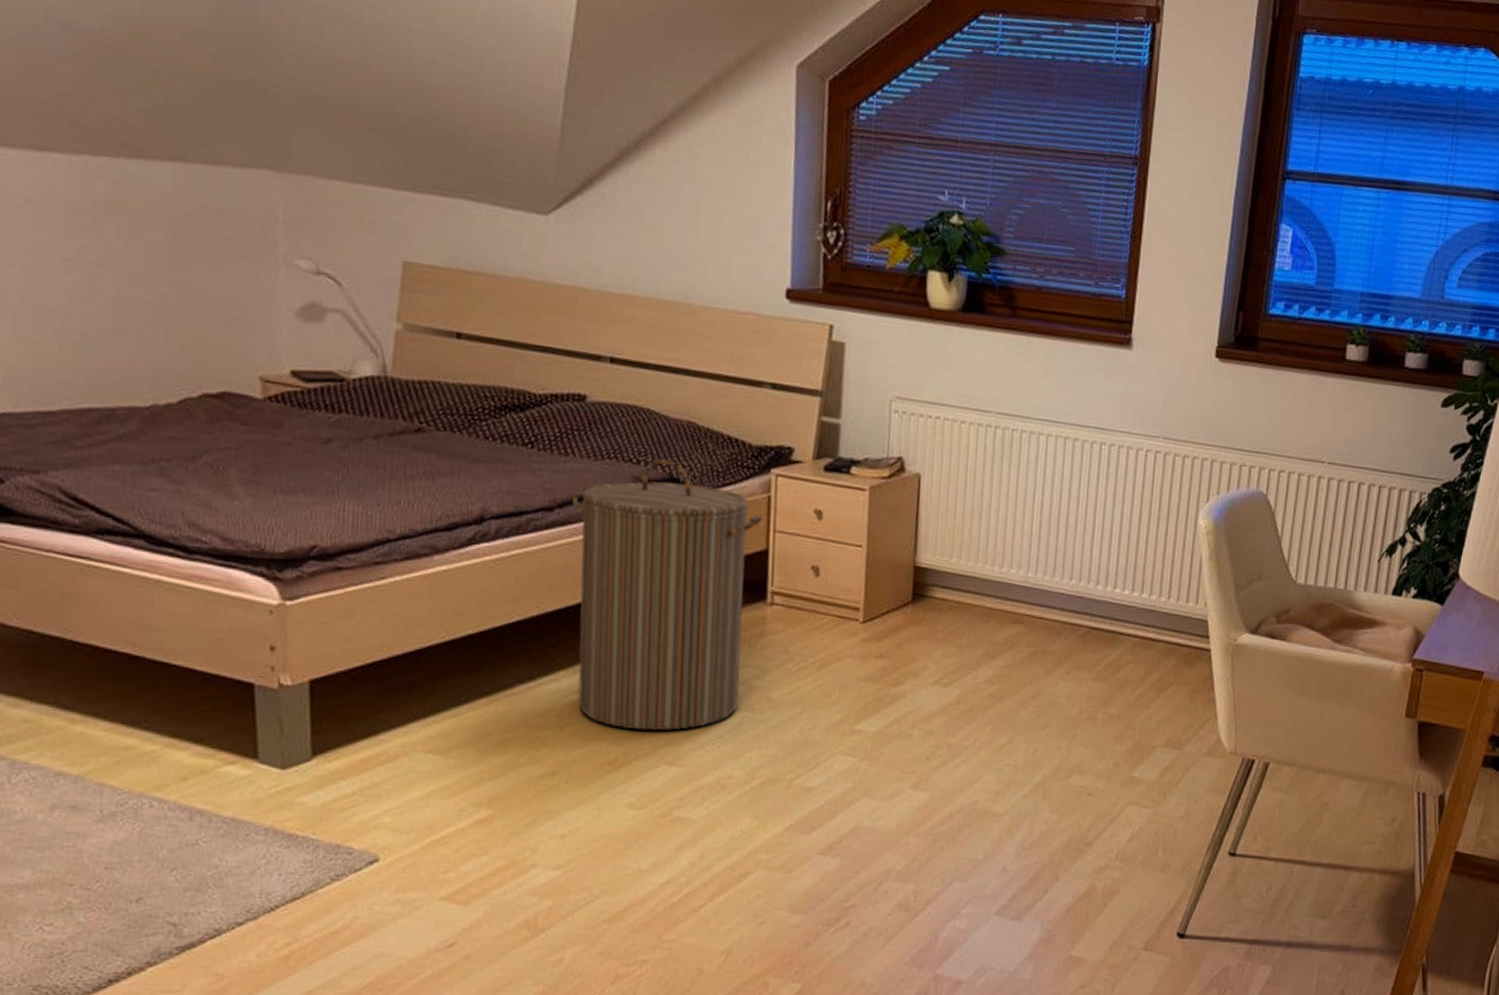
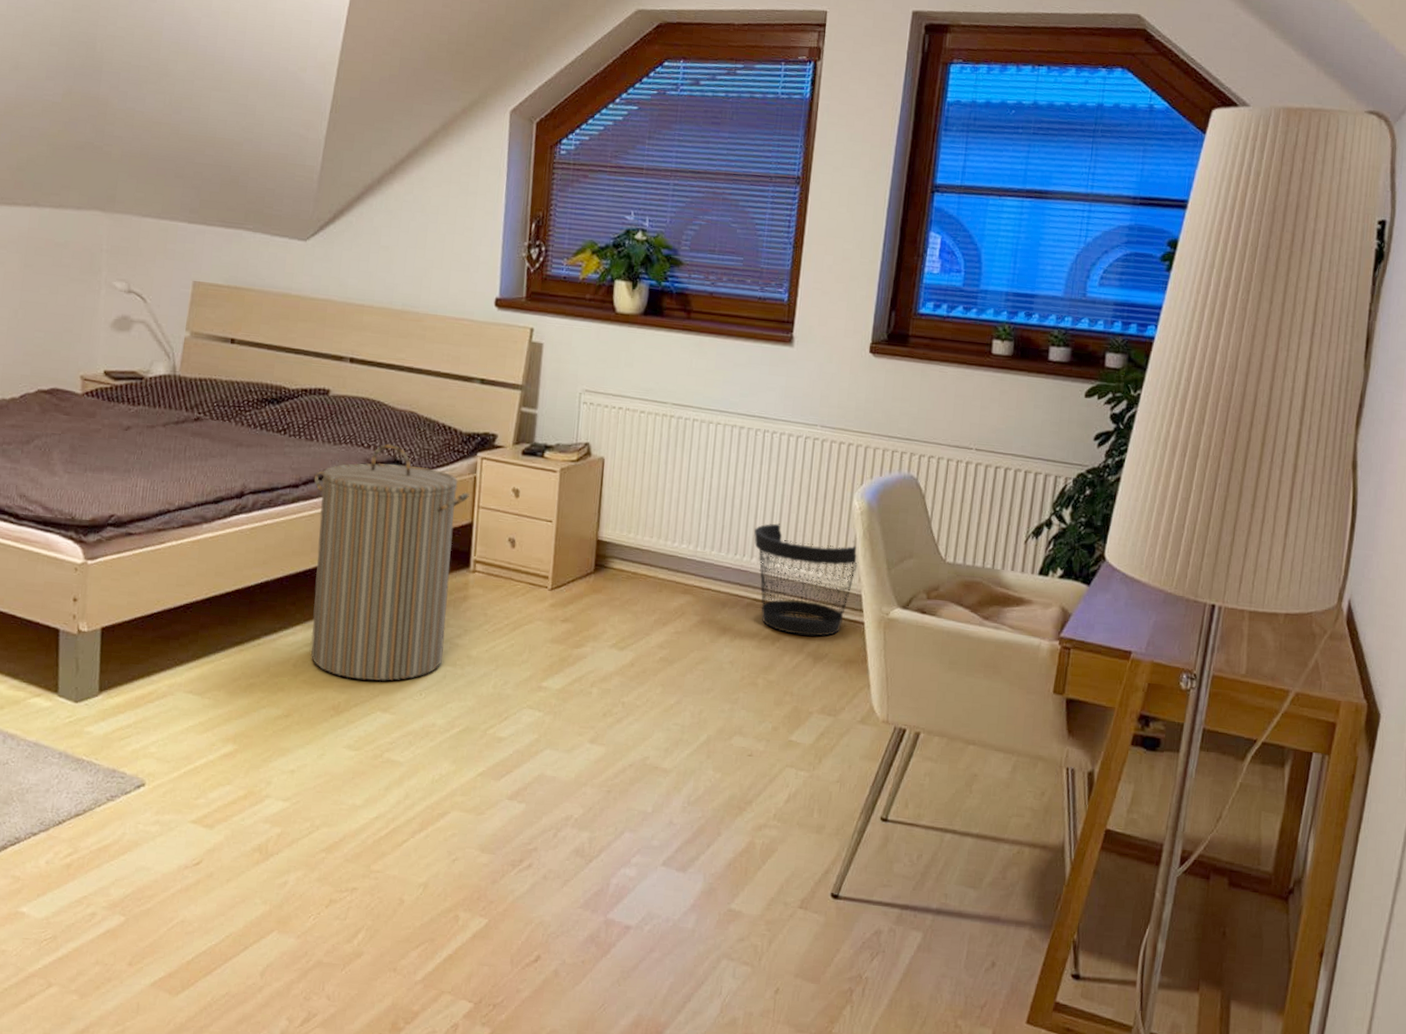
wastebasket: none [1091,545,1205,667] -> present [754,523,859,637]

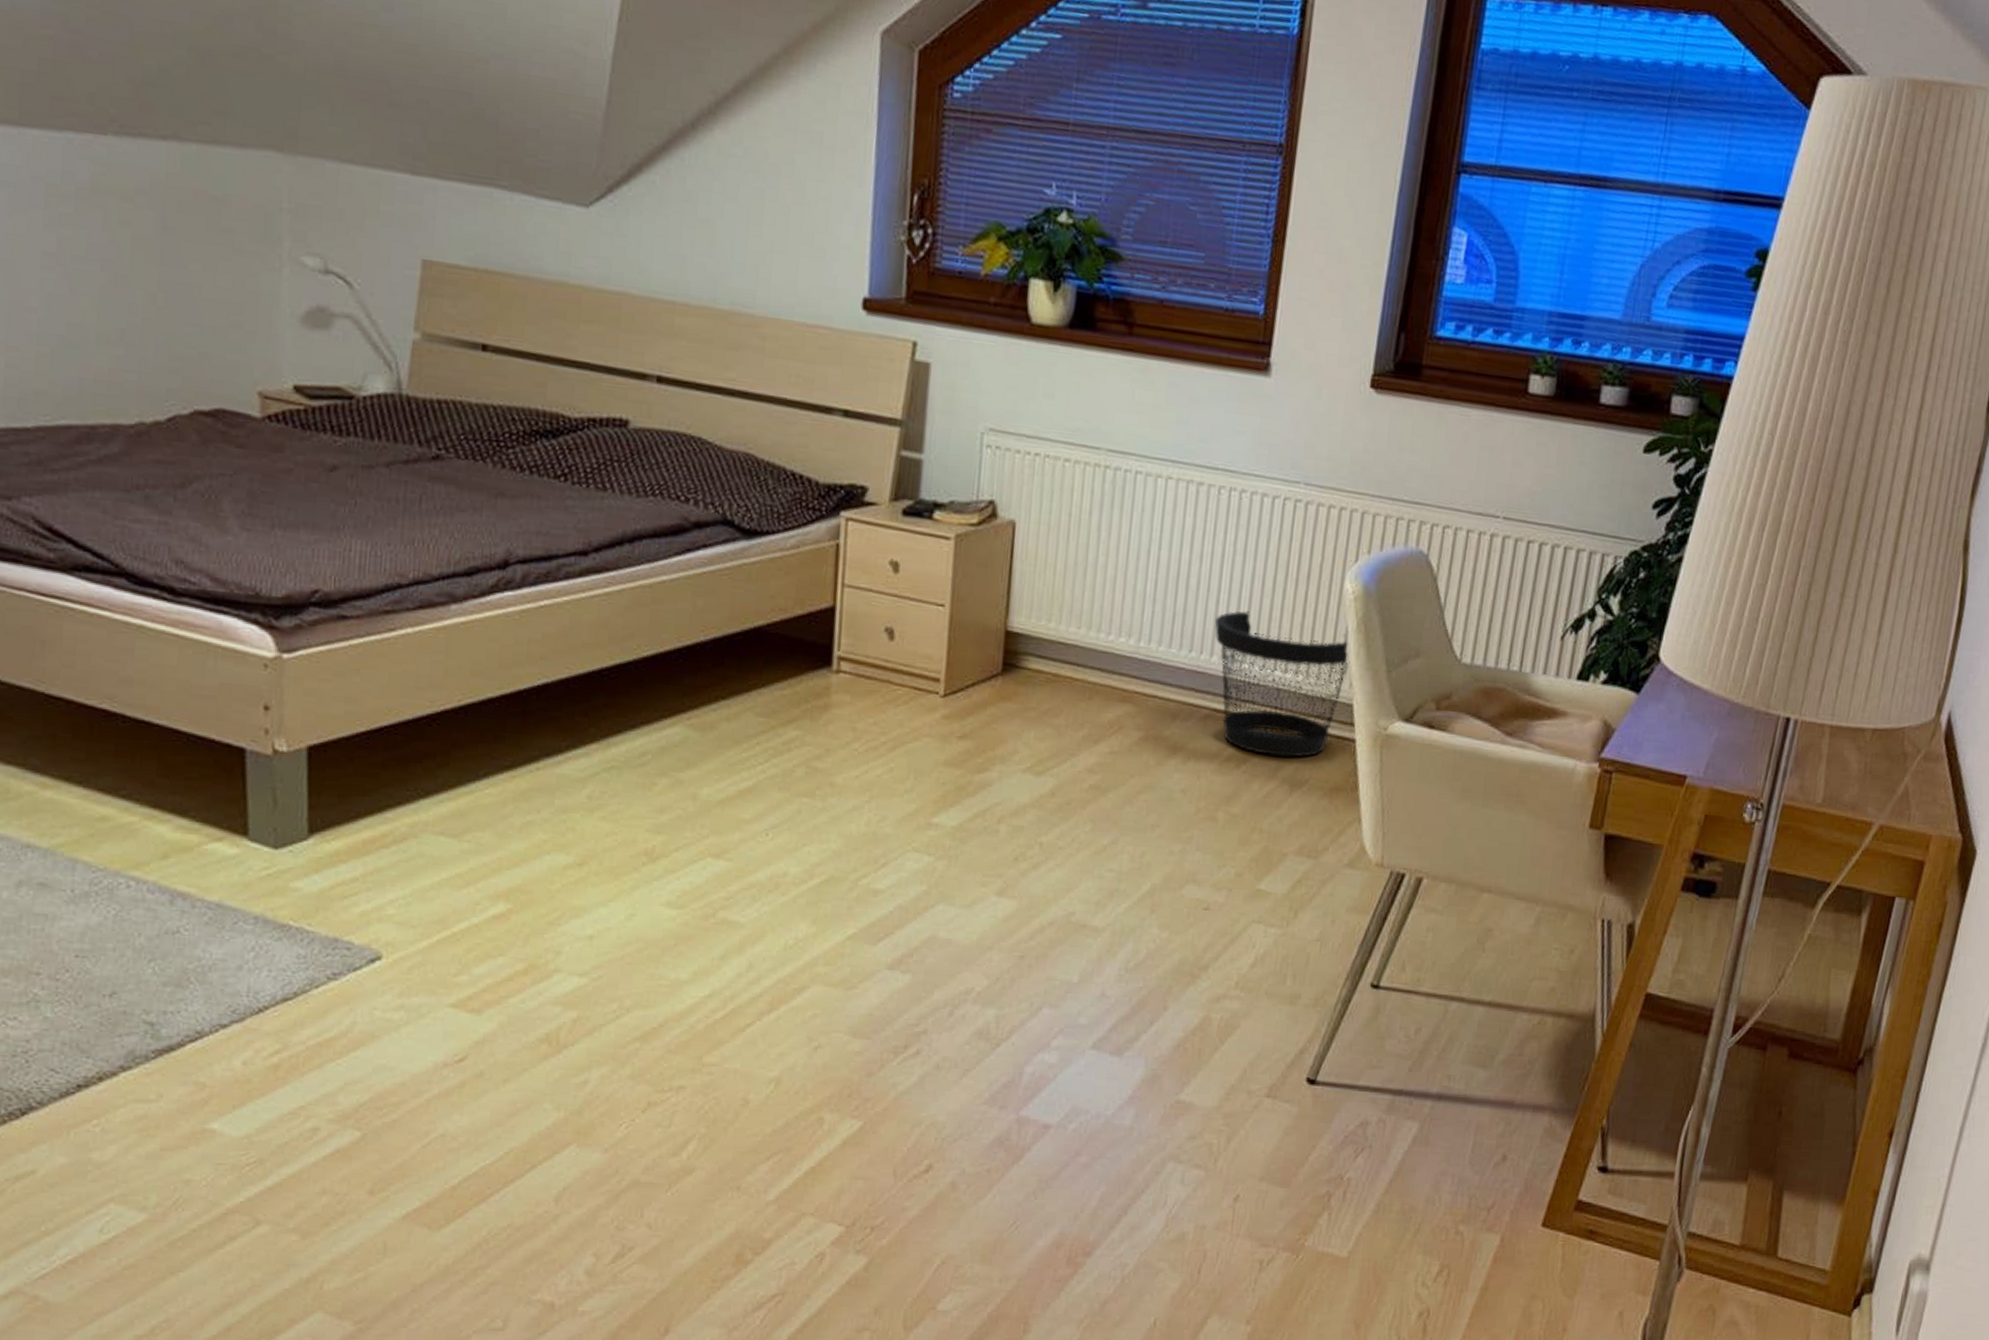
laundry hamper: present [311,444,469,681] -> none [609,497,830,817]

